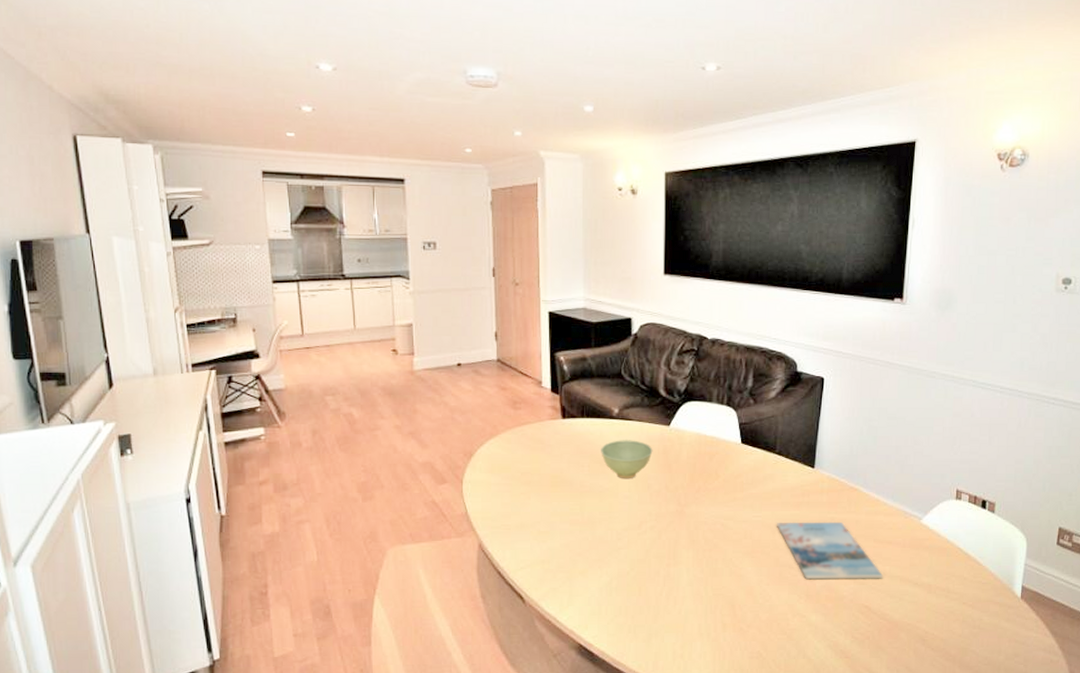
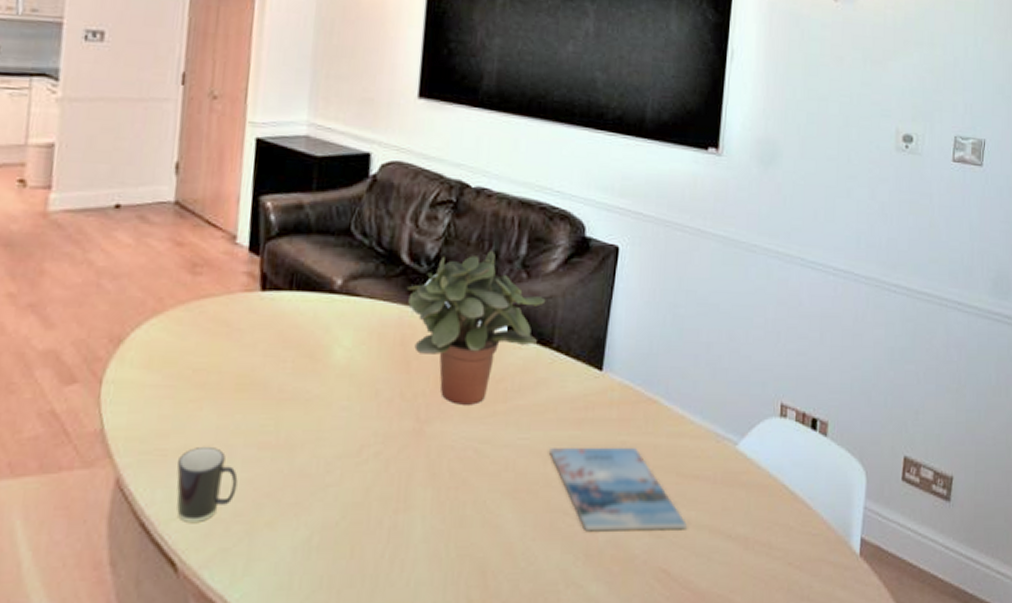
mug: none [517,524,558,571] -> present [176,448,238,522]
bowl: present [601,440,653,479] -> none [312,324,387,382]
potted plant: none [665,384,769,494] -> present [406,250,546,405]

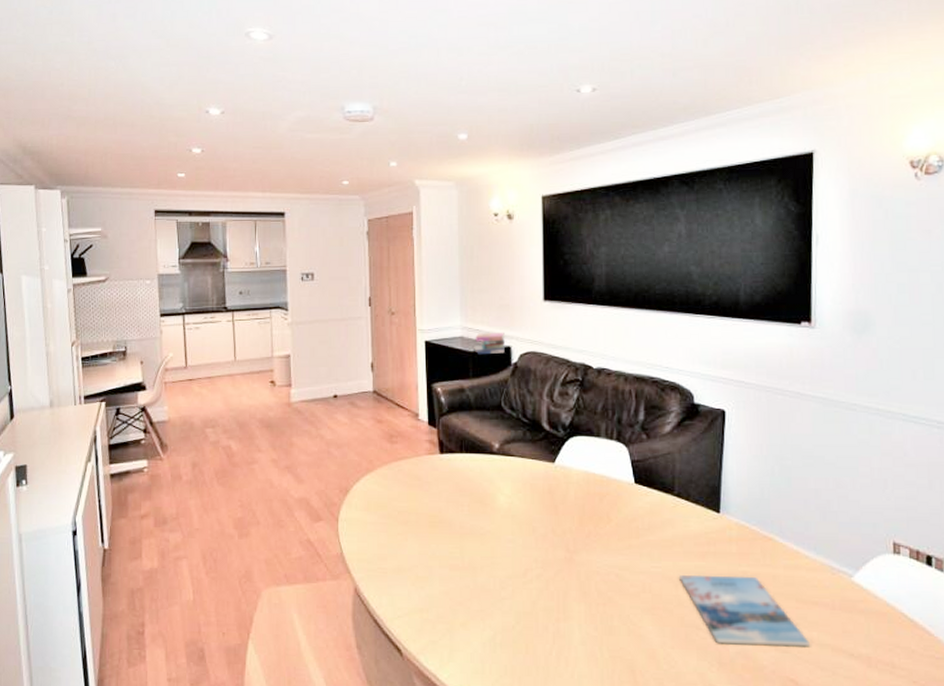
mug: present [176,448,238,522] -> none [394,567,438,621]
books: none [322,133,365,162] -> present [474,332,505,355]
potted plant: present [406,250,546,405] -> none [549,417,665,540]

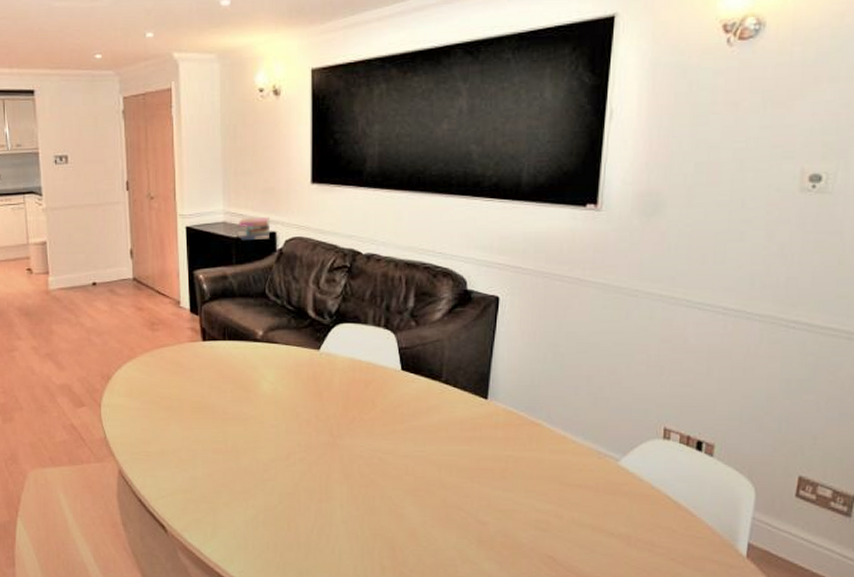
magazine: present [680,575,810,646] -> none [443,459,570,526]

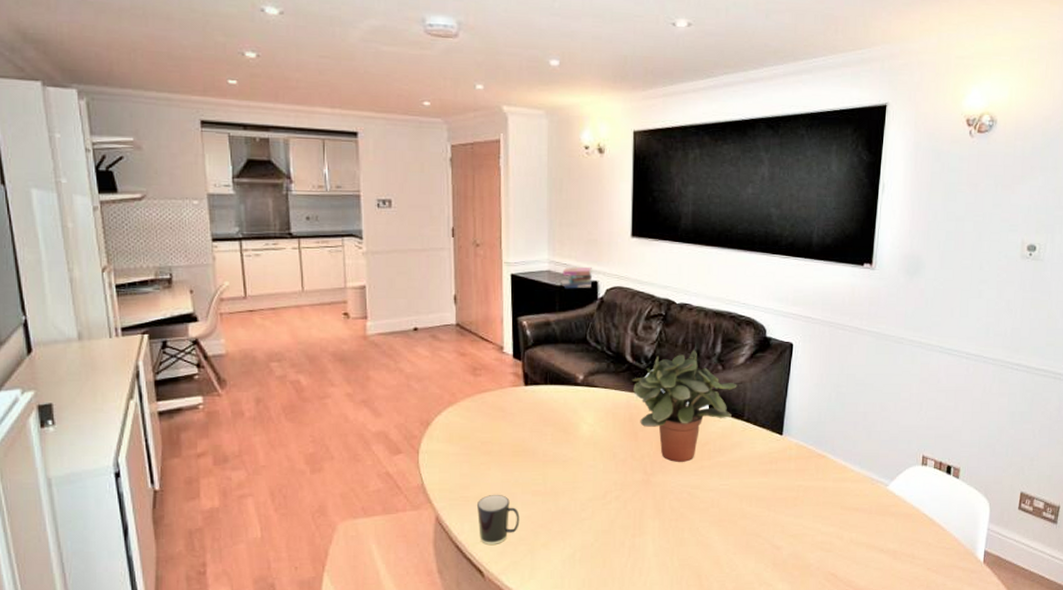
mug: none [157,451,201,501] -> present [476,495,520,545]
potted plant: none [314,304,434,425] -> present [631,350,737,462]

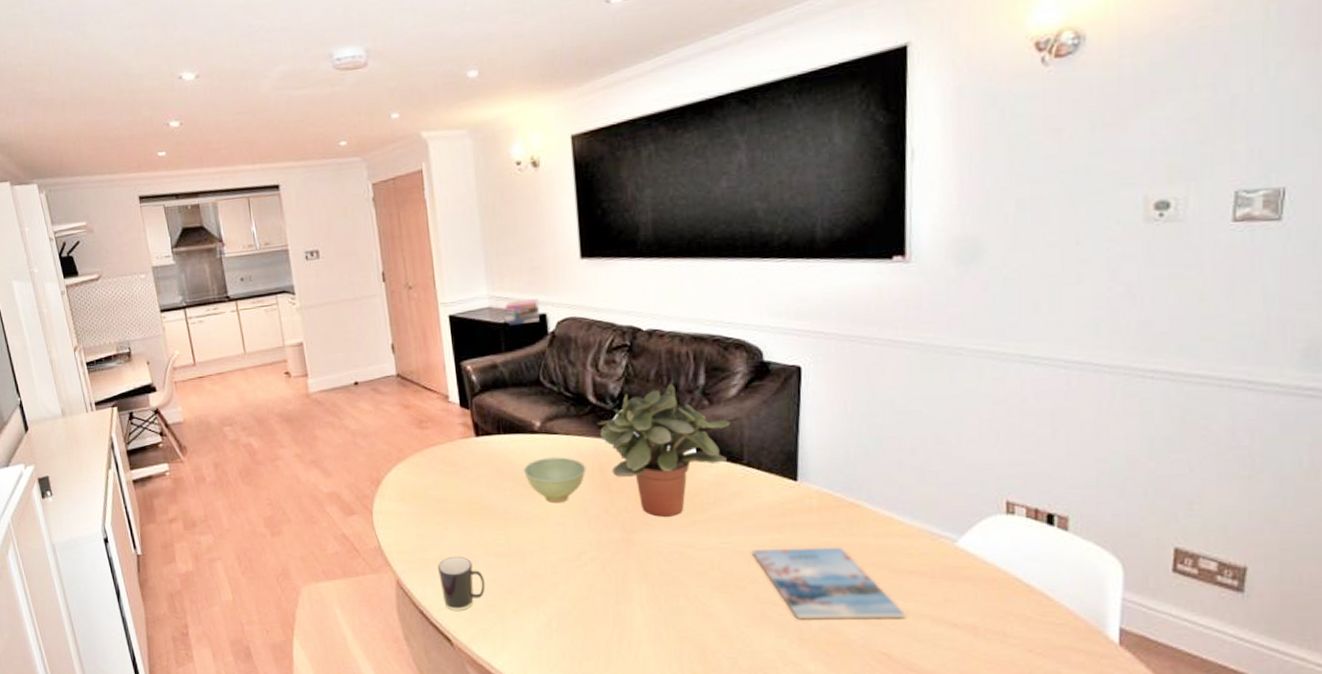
bowl: none [565,407,619,448] -> present [524,457,587,503]
magazine: none [744,489,849,548] -> present [752,547,905,620]

